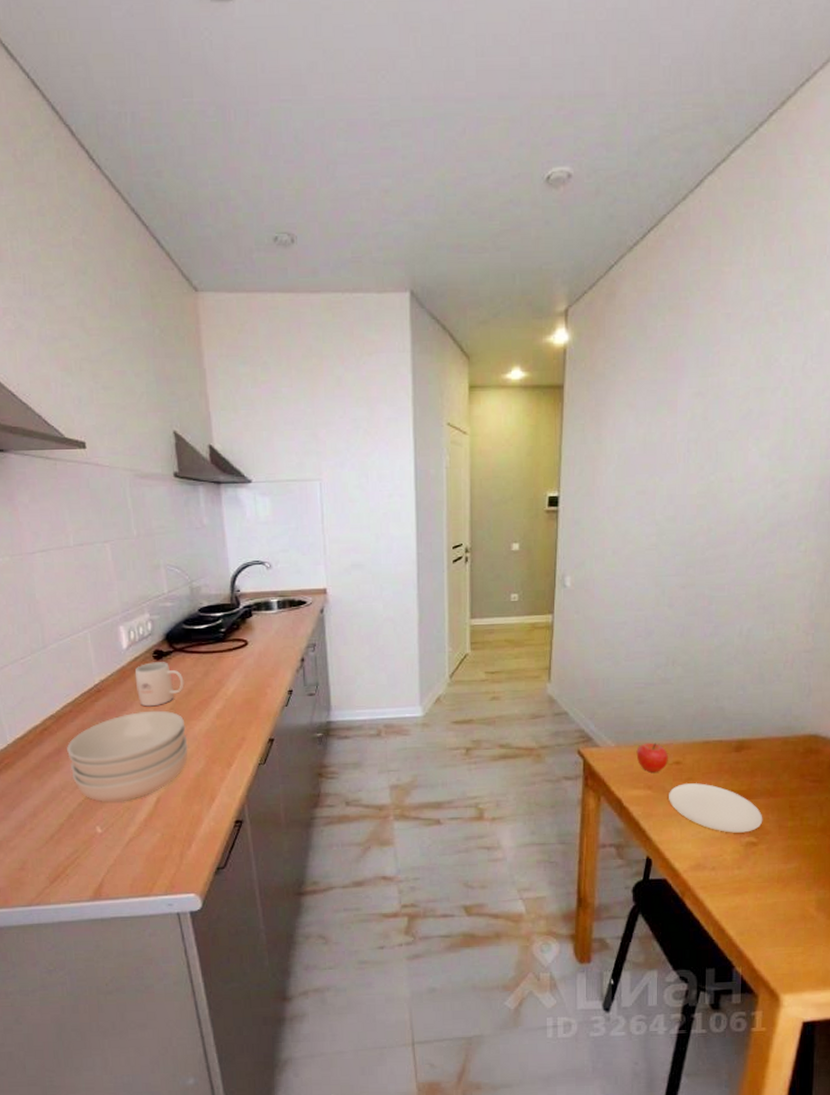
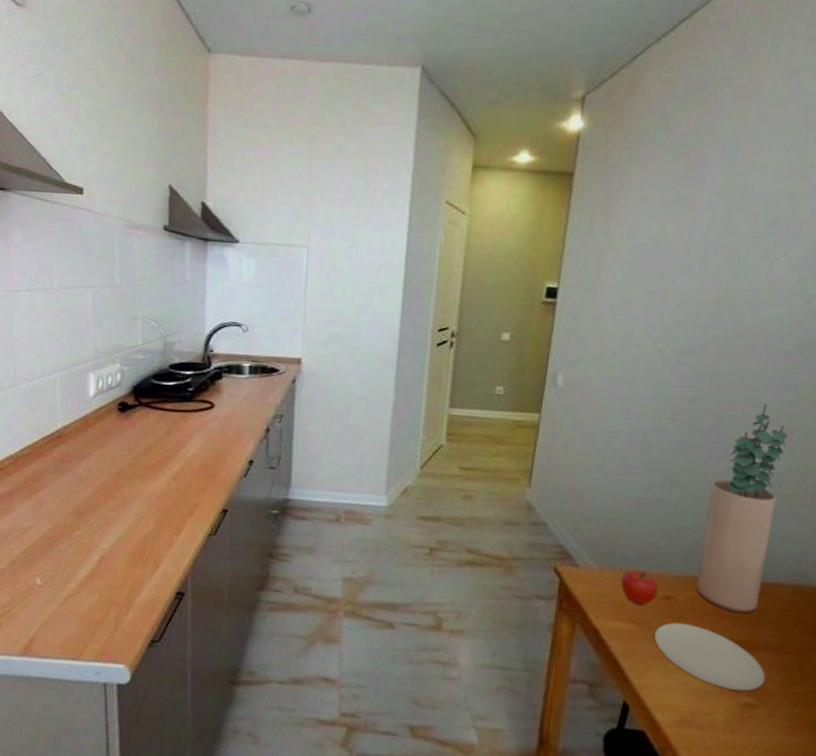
bowl: present [67,710,189,803] -> none [19,462,140,556]
mug: present [134,662,184,707] -> none [96,414,145,460]
vase: none [700,583,769,768] -> present [696,405,788,614]

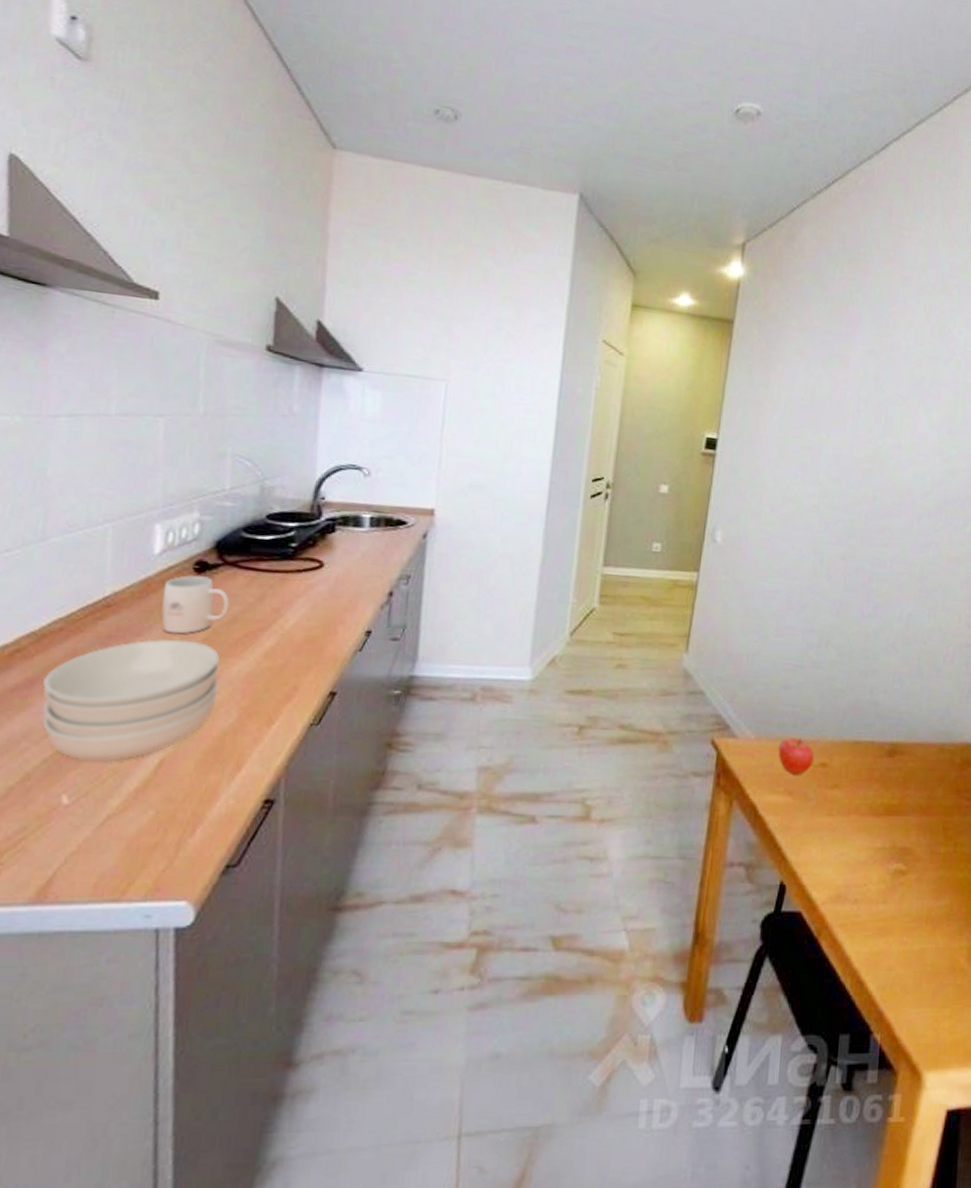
bowl: none [19,462,140,556] -> present [42,638,220,763]
mug: none [96,414,145,460] -> present [161,575,230,635]
plate: present [654,622,766,691] -> none [811,791,914,858]
vase: present [696,405,788,614] -> none [849,562,931,777]

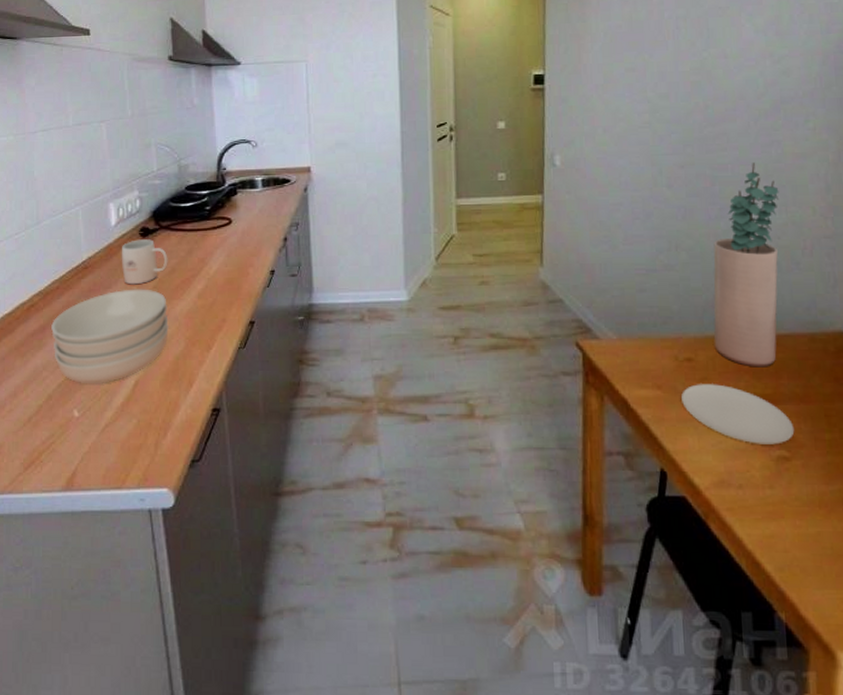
fruit: present [778,737,814,775] -> none [641,336,678,370]
plate: none [811,791,914,858] -> present [681,384,795,445]
vase: none [849,562,931,777] -> present [713,163,780,367]

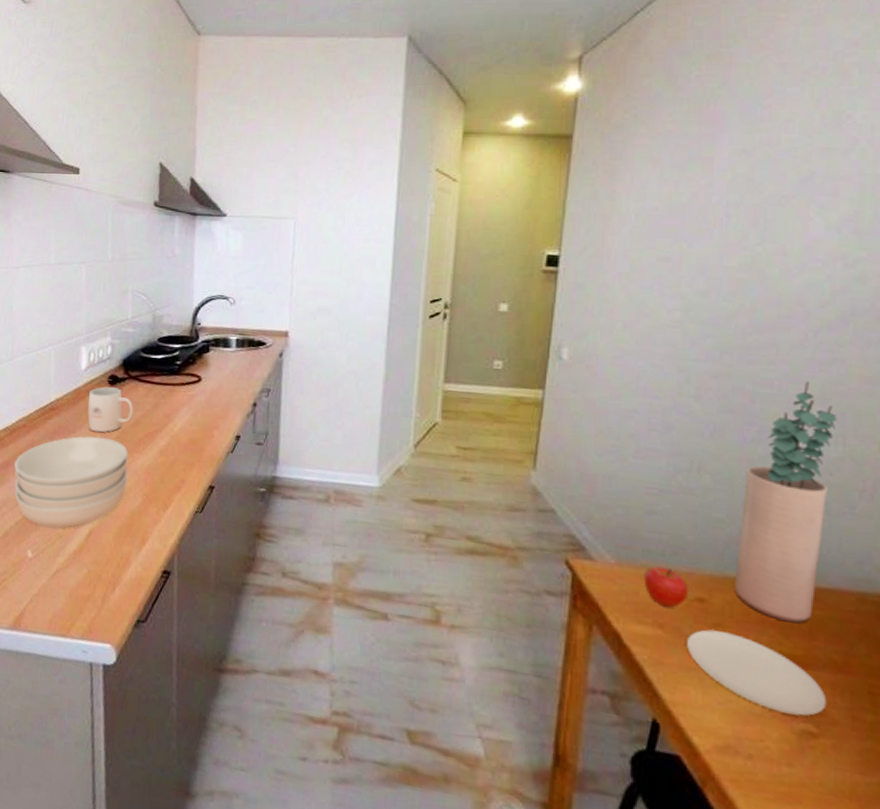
fruit: none [641,336,678,370] -> present [643,565,688,608]

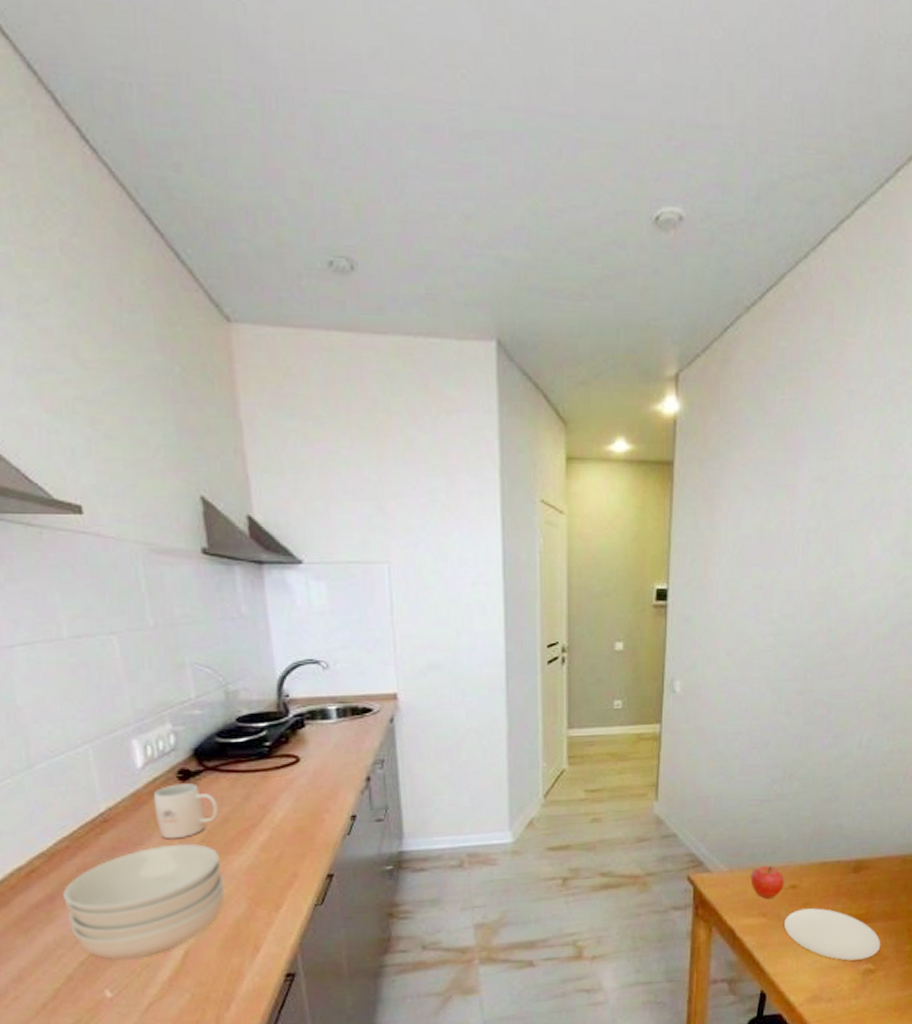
vase: present [734,382,837,624] -> none [817,689,889,890]

